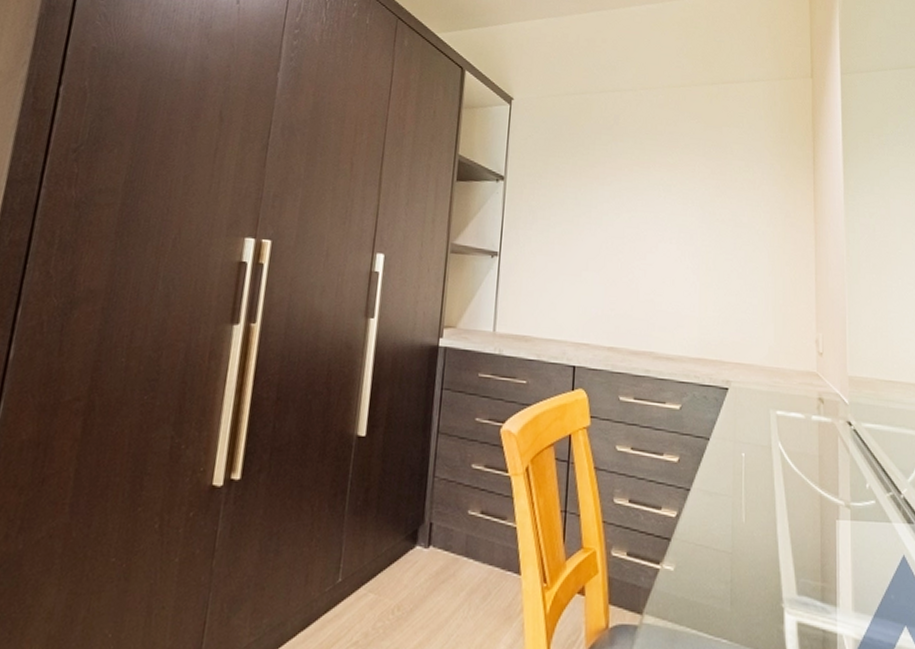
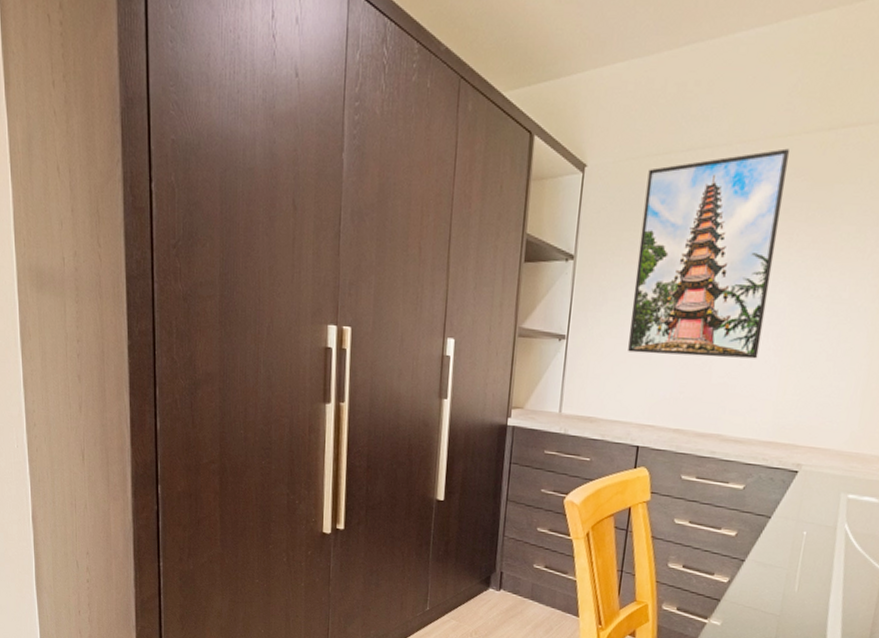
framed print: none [559,96,684,277] -> present [628,148,790,359]

